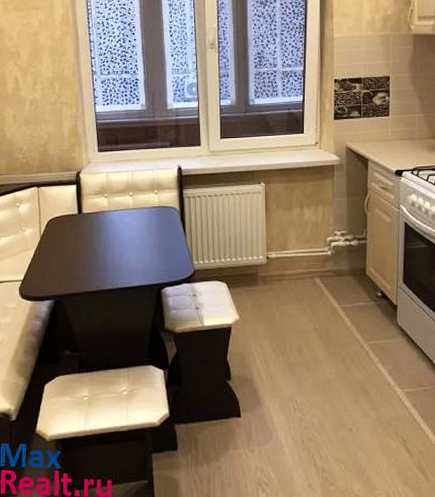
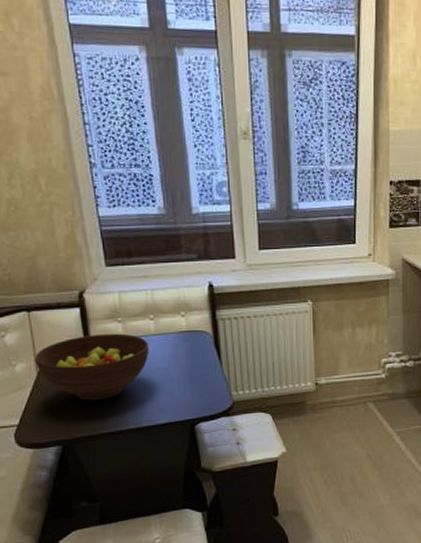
fruit bowl: none [39,207,128,263] -> present [34,333,149,401]

